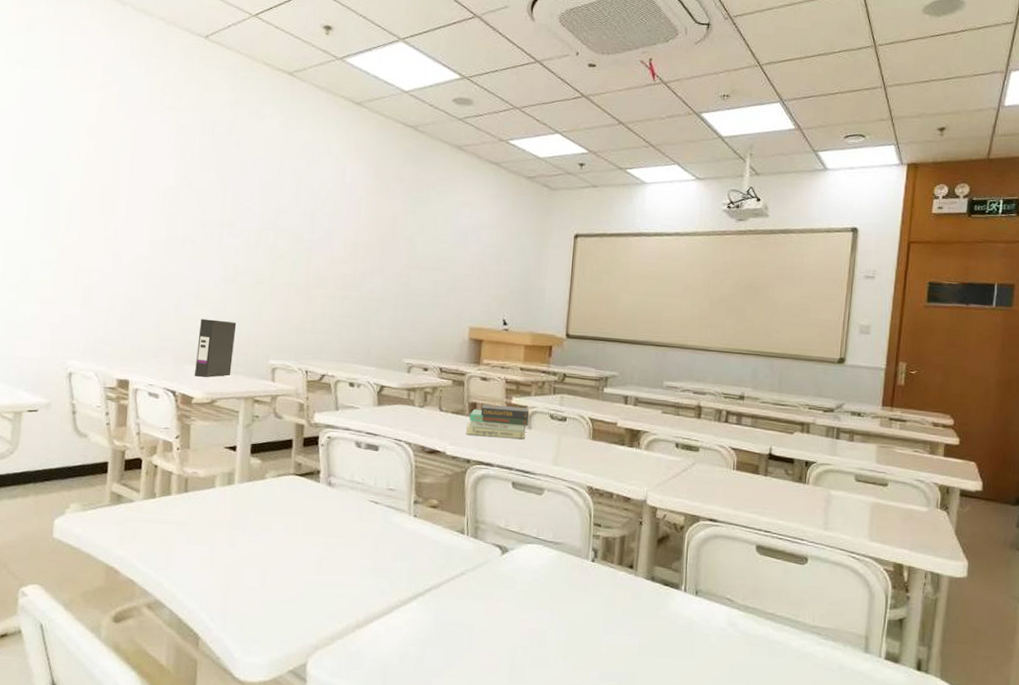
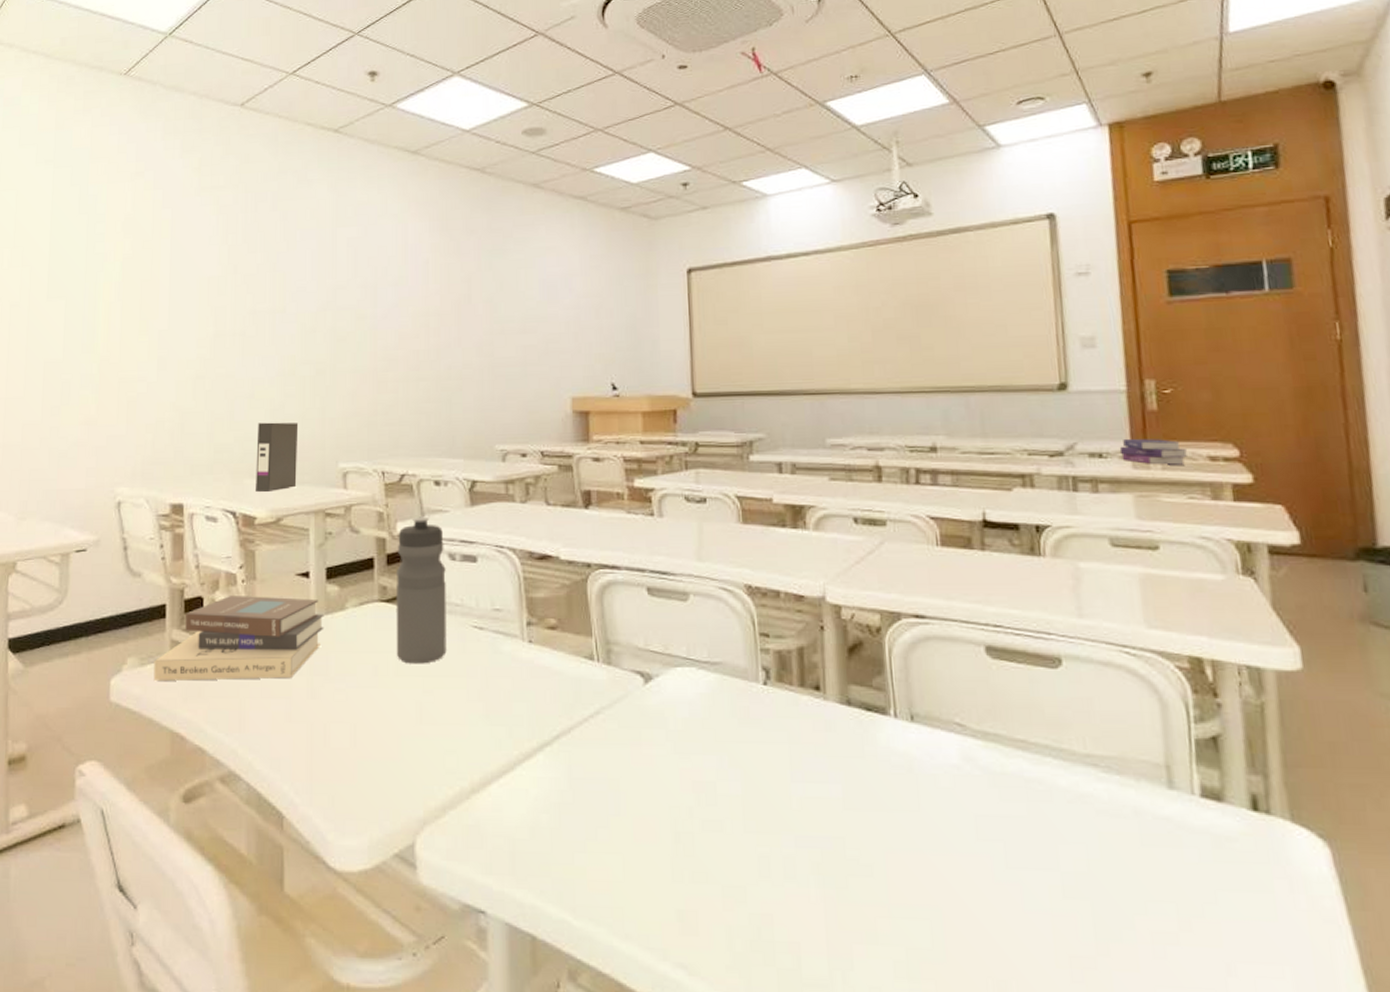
books: none [93,459,247,530] -> present [153,594,324,681]
water bottle: none [304,410,353,527] -> present [395,516,447,664]
books: present [466,403,530,439] -> none [581,489,659,531]
book: none [873,403,919,427] -> present [1119,438,1187,466]

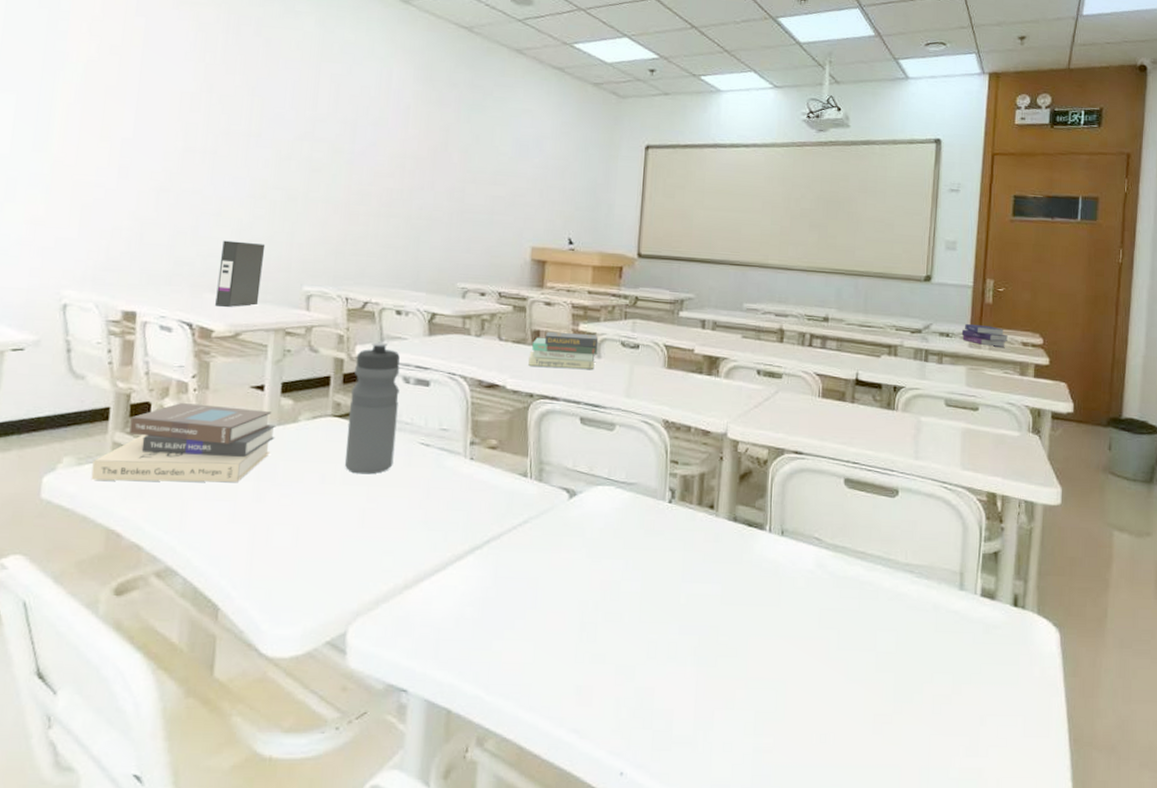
books: none [581,489,659,531] -> present [528,331,599,369]

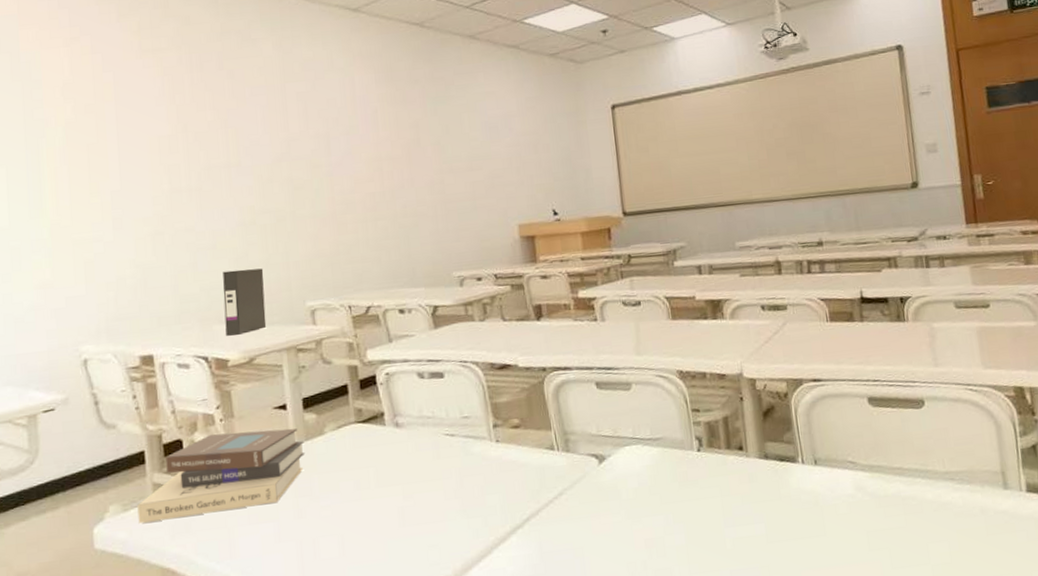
water bottle: present [344,341,400,475] -> none [368,342,423,475]
books: present [528,331,599,369] -> none [534,298,601,341]
book: present [961,323,1008,347] -> none [958,221,1006,242]

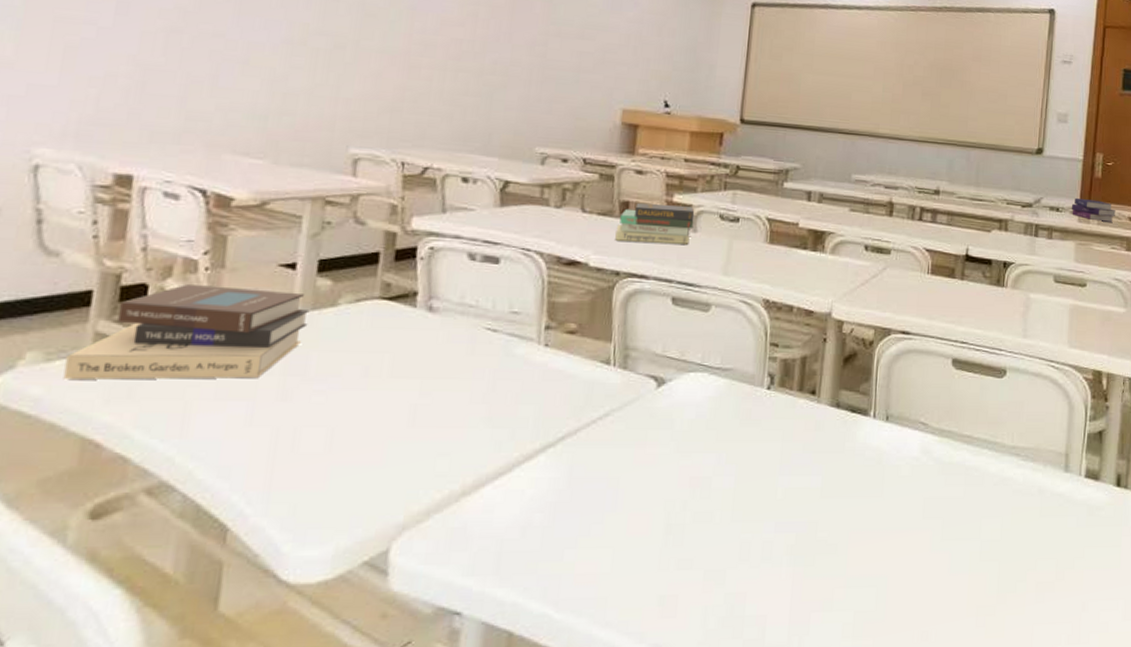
binder: present [223,268,267,336] -> none [237,92,304,171]
books: none [534,298,601,341] -> present [615,202,695,244]
book: none [958,221,1006,242] -> present [1071,197,1115,222]

